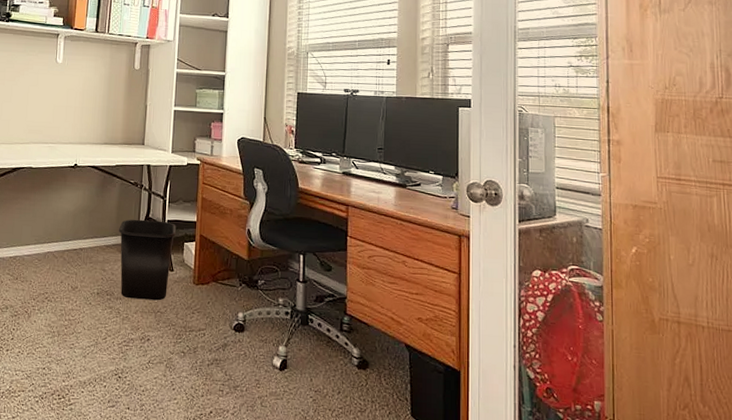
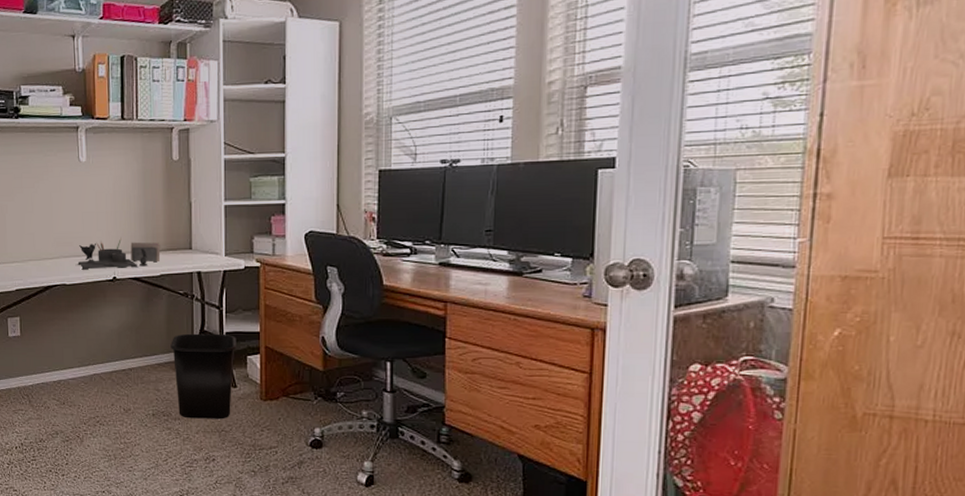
desk organizer: none [42,129,118,157] -> present [75,237,161,271]

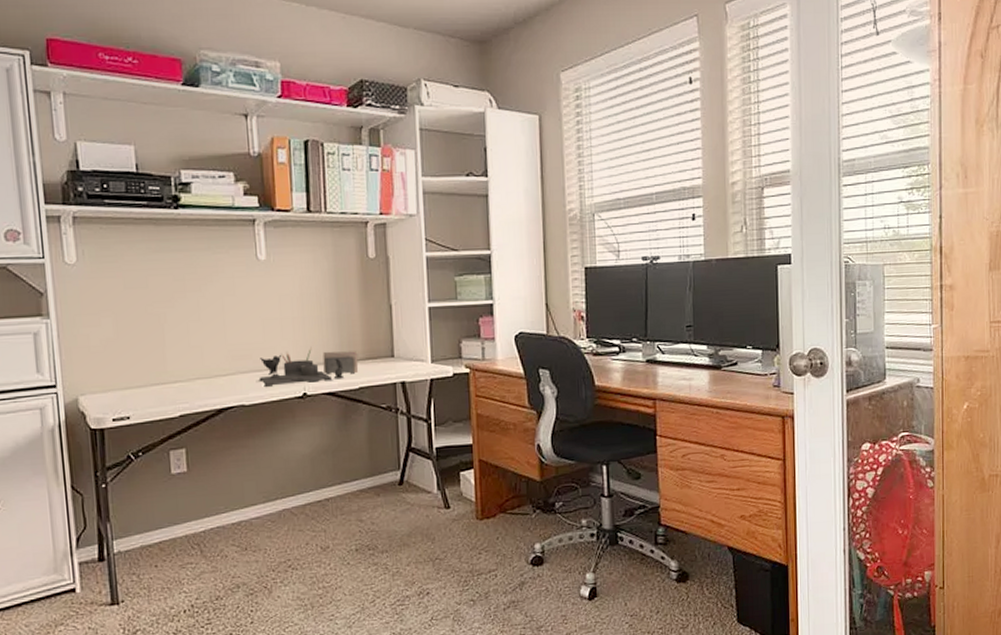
waste bin: present [170,333,237,419] -> none [374,449,448,550]

